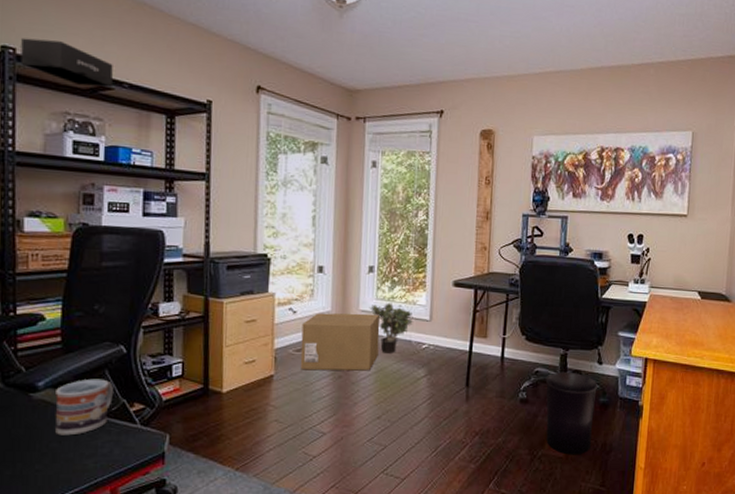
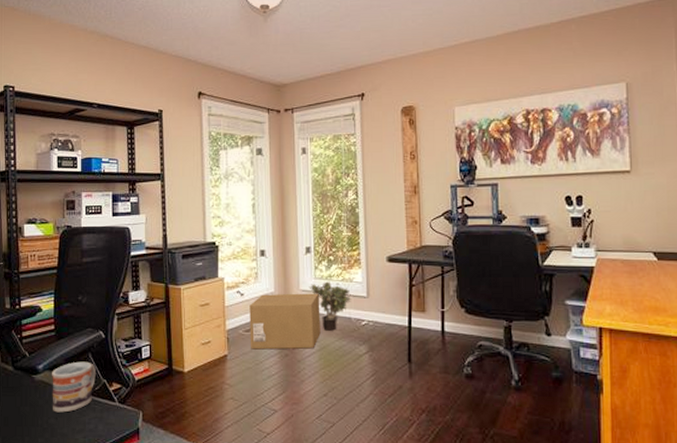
box: present [20,37,114,87] -> none [18,76,86,111]
waste bin: present [545,371,598,455] -> none [490,344,548,435]

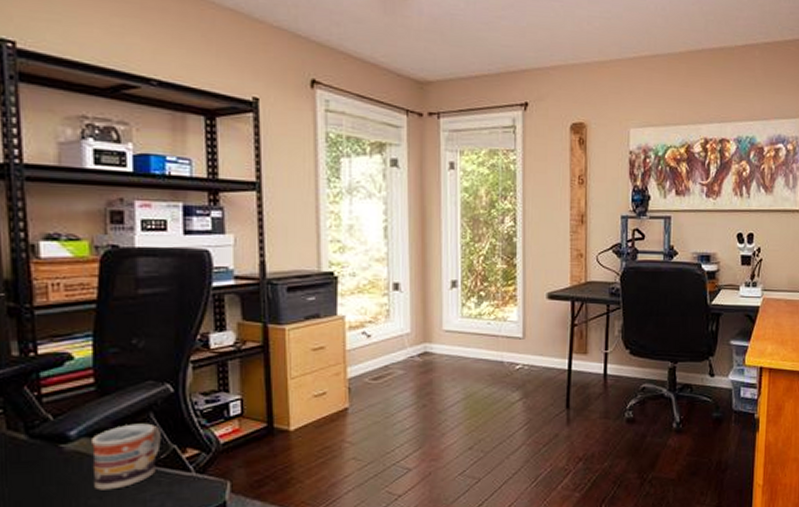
box: present [249,293,321,350] -> none [378,334,467,401]
potted plant: present [309,281,351,331] -> none [454,320,504,377]

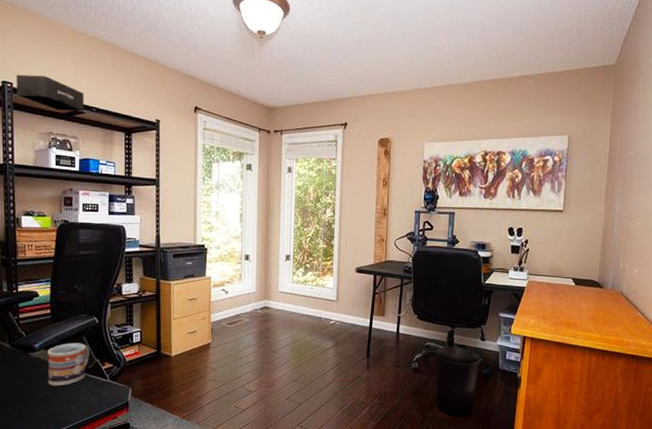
box: none [22,28,139,85] -> present [16,74,85,112]
waste bin: none [653,386,710,476] -> present [434,346,481,418]

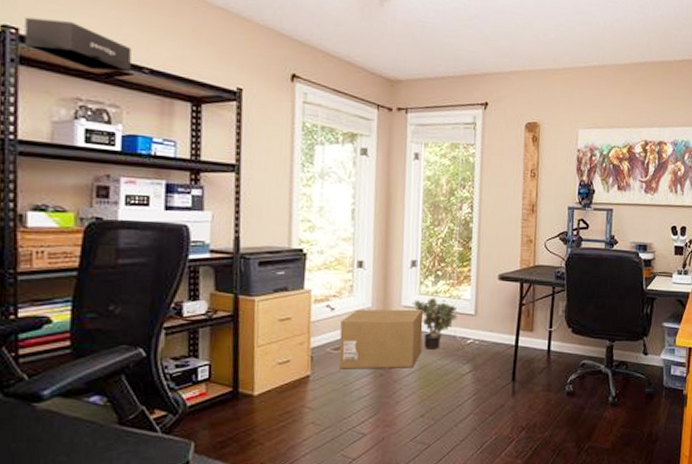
cup: present [47,342,89,386] -> none [62,385,131,448]
box: none [232,293,296,342] -> present [339,309,423,369]
potted plant: none [286,285,323,328] -> present [411,297,458,349]
waste bin: present [434,346,481,418] -> none [592,363,643,446]

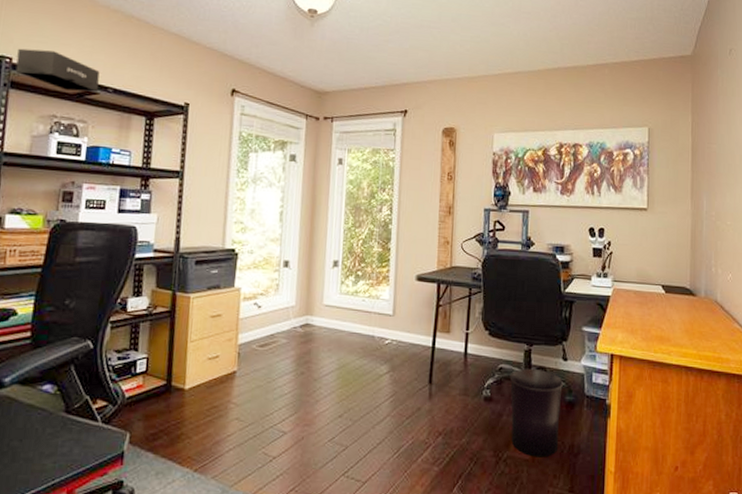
box: present [339,309,423,369] -> none [264,307,344,367]
potted plant: present [411,297,458,349] -> none [333,297,377,349]
waste bin: none [592,363,643,446] -> present [509,368,563,458]

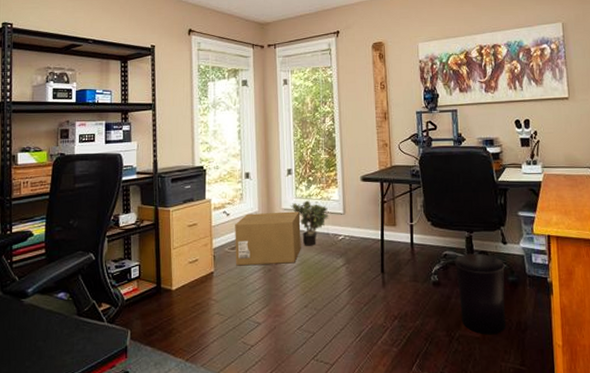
box: present [15,48,100,92] -> none [16,14,82,46]
box: none [264,307,344,367] -> present [235,211,301,266]
potted plant: none [333,297,377,349] -> present [290,200,329,246]

